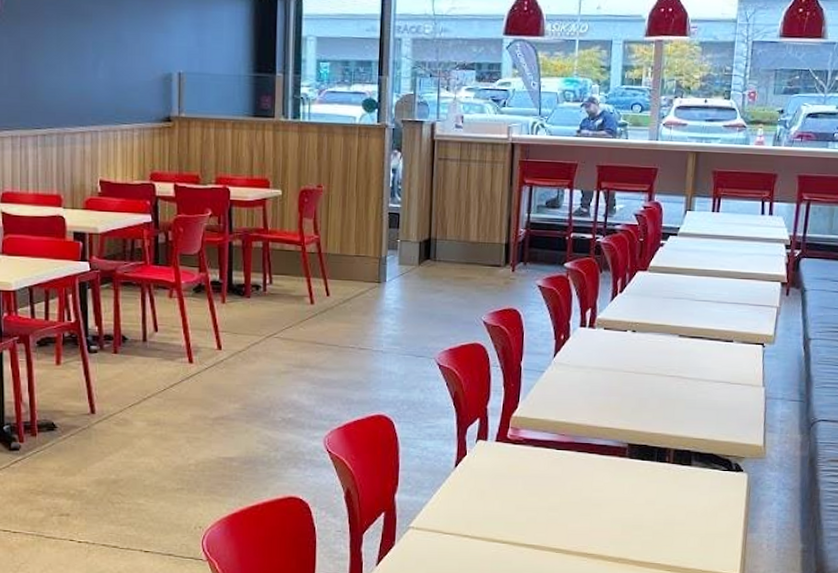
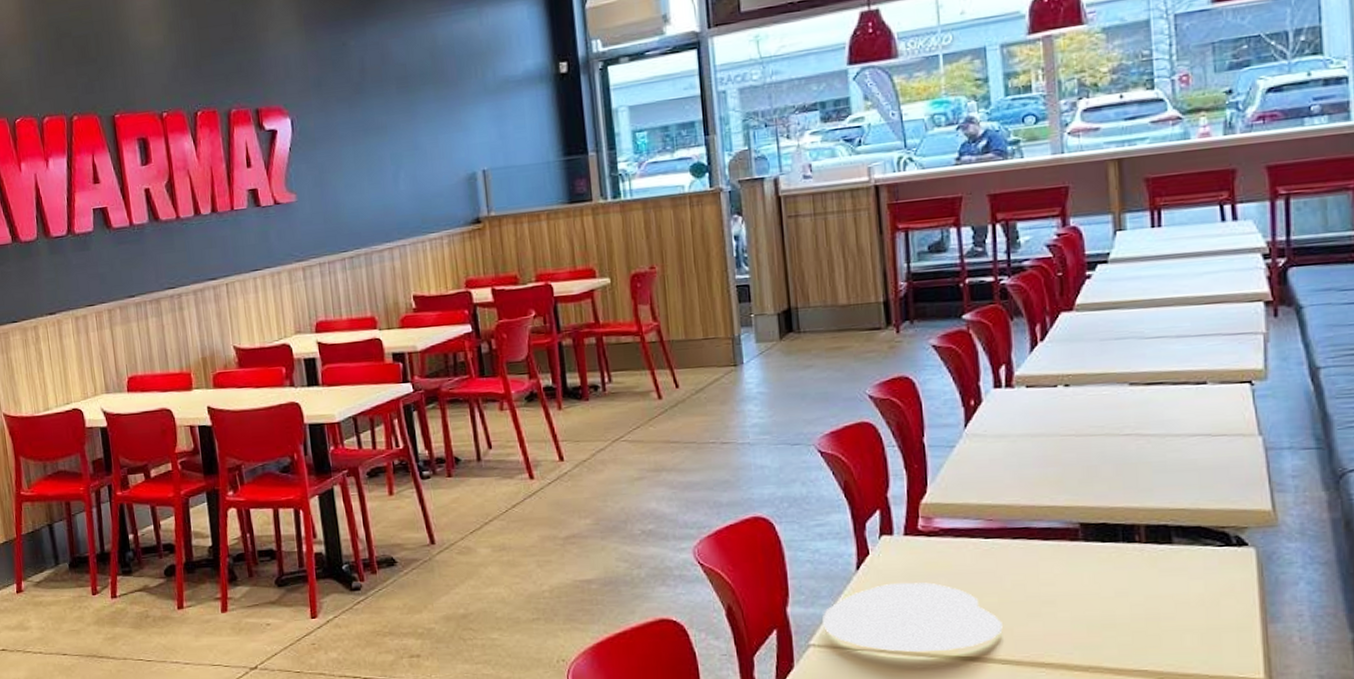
plate: none [422,481,560,539] -> present [822,582,1003,653]

